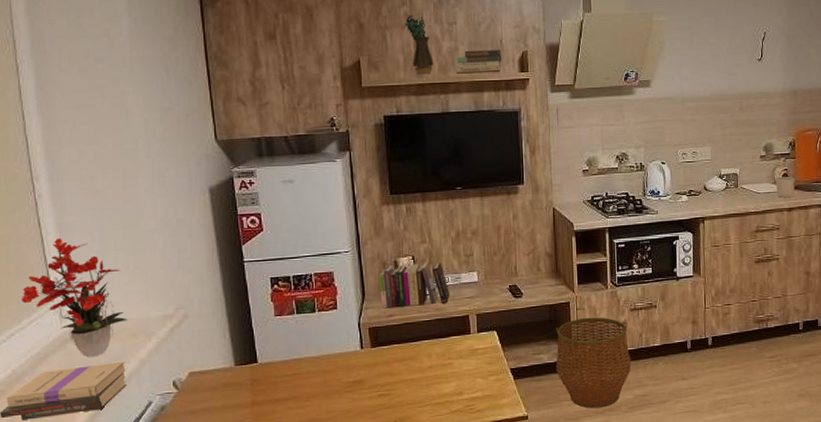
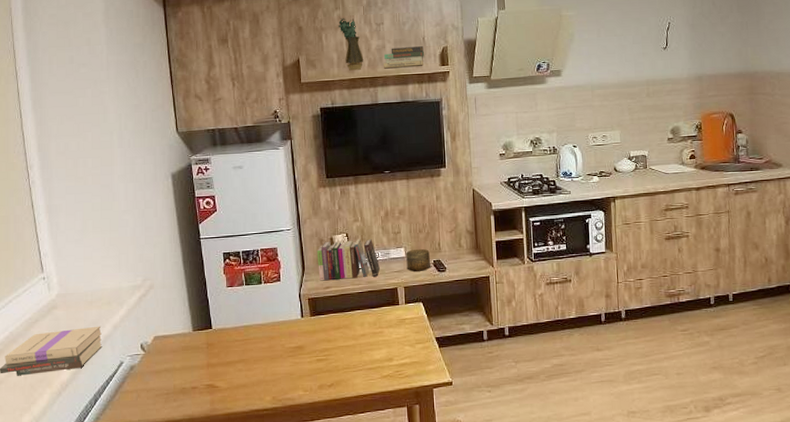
potted flower: present [20,238,128,358] -> none [17,218,103,322]
decorative box: none [479,272,507,298] -> present [406,248,431,272]
basket: present [556,317,632,409] -> none [477,290,548,376]
mug: present [775,176,795,197] -> none [683,157,703,178]

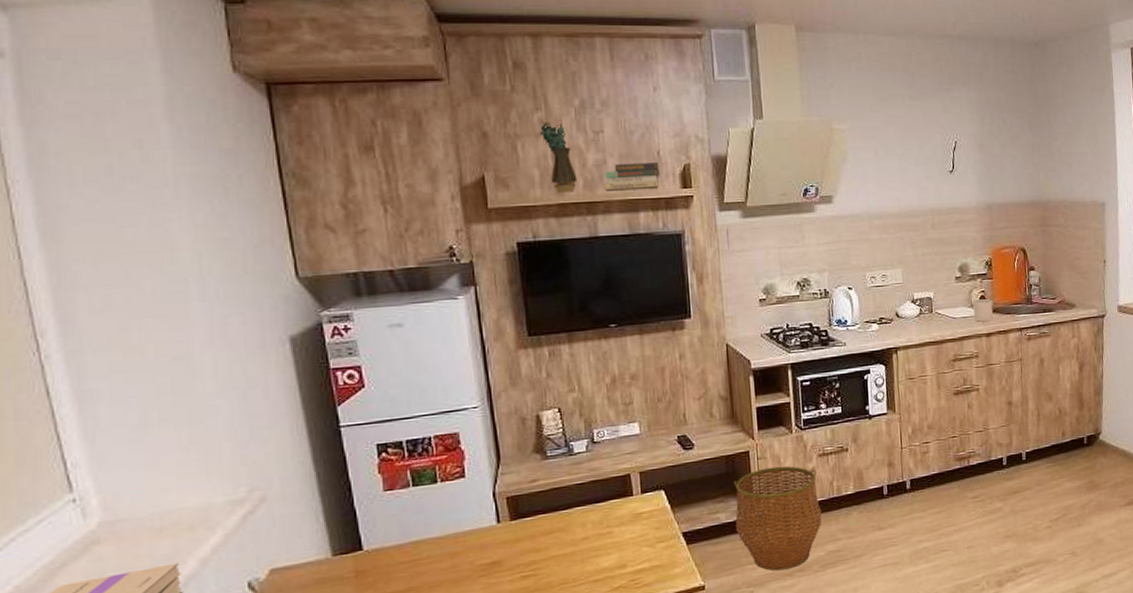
books: present [316,239,380,281] -> none [517,414,606,473]
decorative box: present [406,248,431,272] -> none [641,422,675,452]
basket: none [477,290,548,376] -> present [734,466,822,571]
mug: none [683,157,703,178] -> present [973,298,994,322]

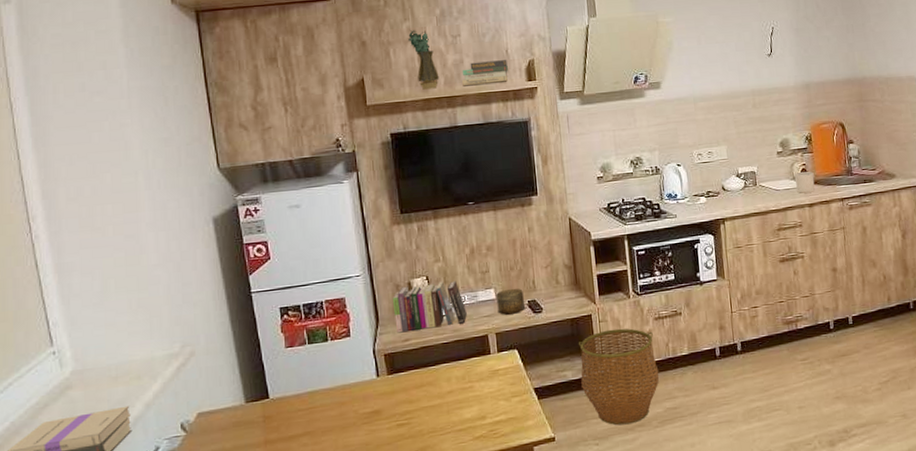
books: none [517,414,606,473] -> present [392,281,467,333]
decorative box: none [641,422,675,452] -> present [496,288,526,315]

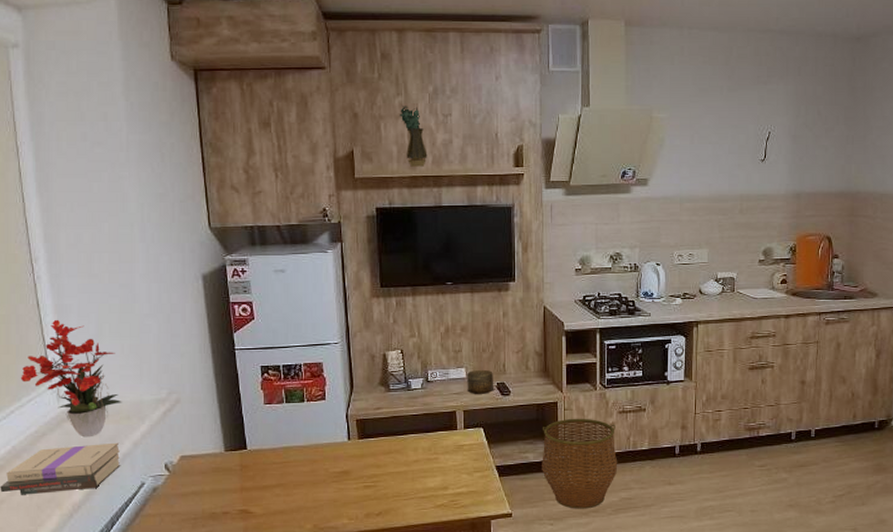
potted flower: none [18,279,131,404] -> present [20,319,122,438]
books: present [392,281,467,333] -> none [367,356,437,401]
books: present [462,60,509,87] -> none [450,143,497,167]
mug: present [795,171,815,193] -> none [773,282,794,304]

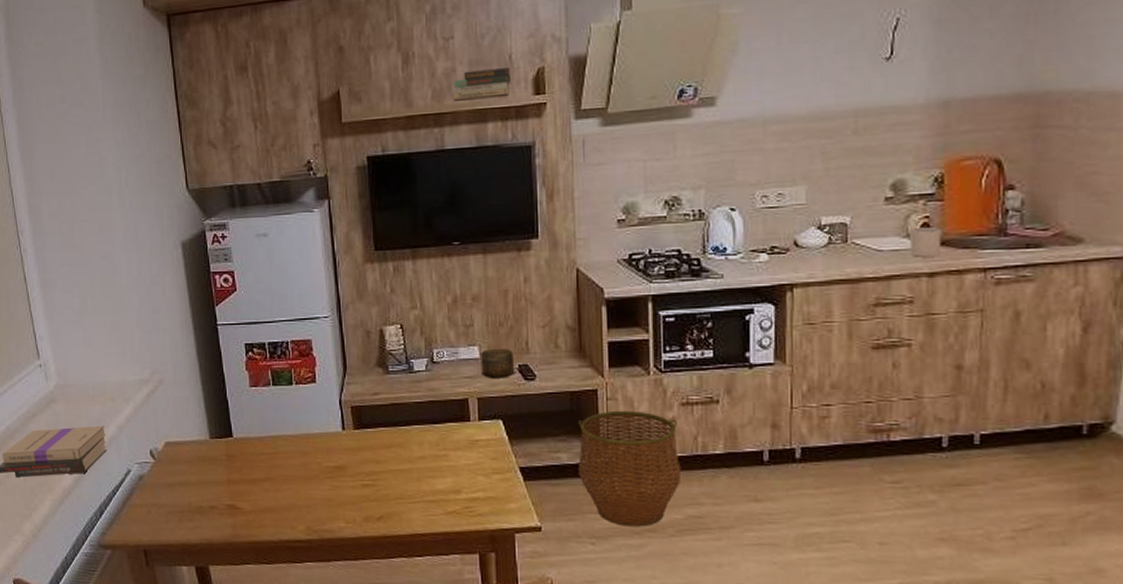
potted flower: present [20,319,122,438] -> none [11,294,106,419]
vase: present [399,104,428,168] -> none [391,31,426,106]
books: none [450,143,497,167] -> present [453,68,512,101]
mug: none [773,282,794,304] -> present [909,226,942,257]

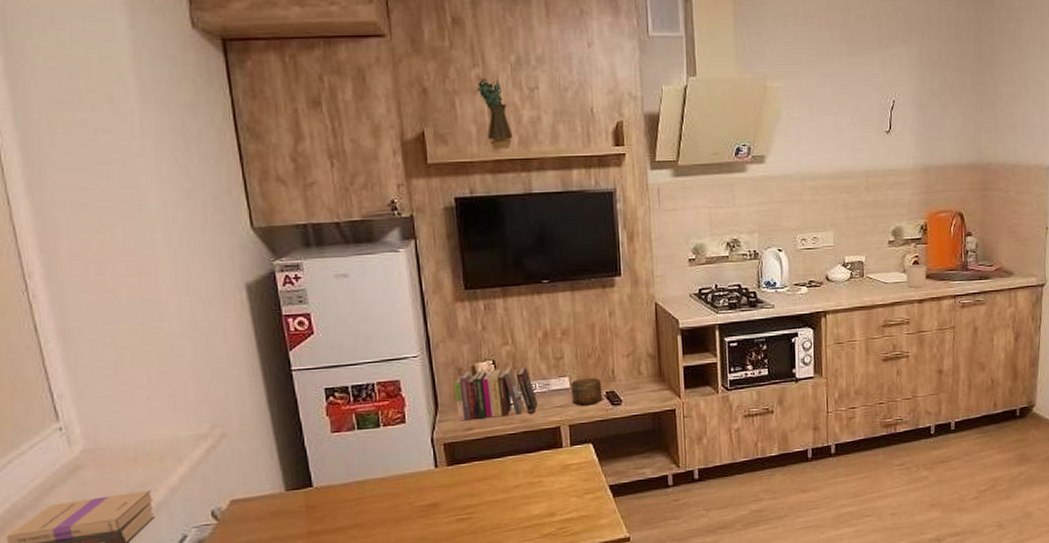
books: none [362,332,445,385] -> present [453,366,538,421]
vase: none [391,31,426,106] -> present [476,77,513,150]
books: present [453,68,512,101] -> none [539,120,594,148]
basket: present [578,410,682,527] -> none [660,425,746,527]

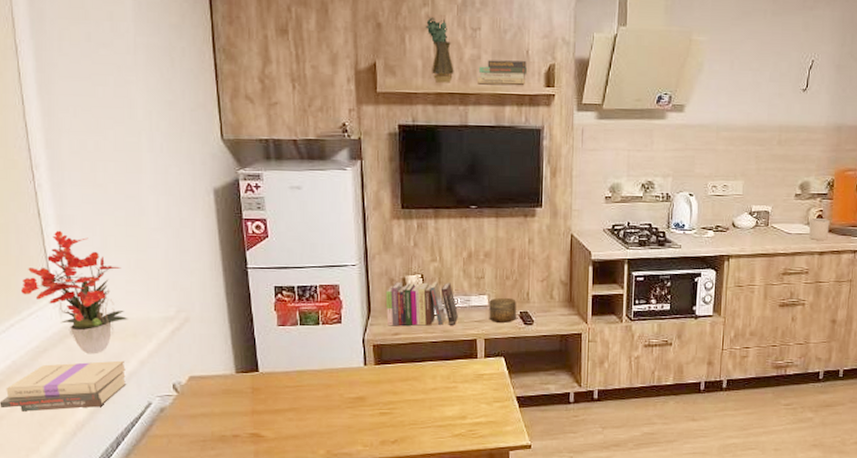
potted flower: none [17,346,153,487] -> present [20,230,128,355]
books: none [539,120,594,148] -> present [478,60,528,86]

